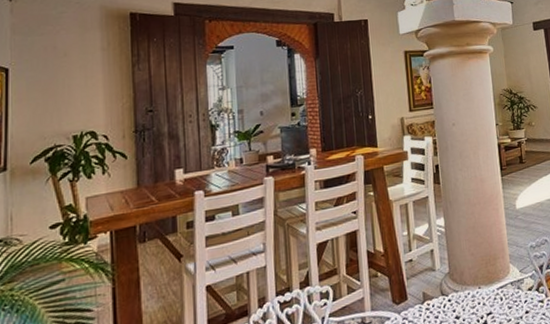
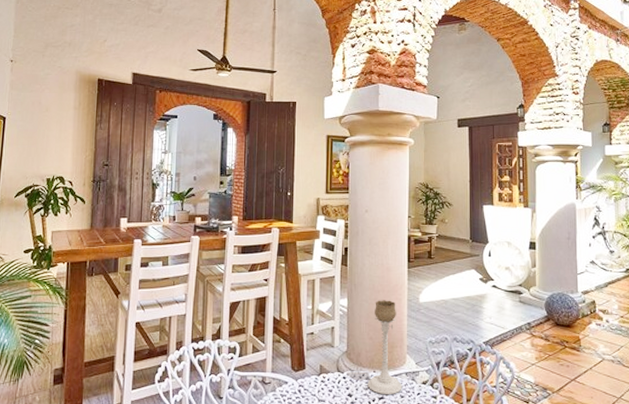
candle holder: none [472,211,509,310] -> present [367,300,402,395]

